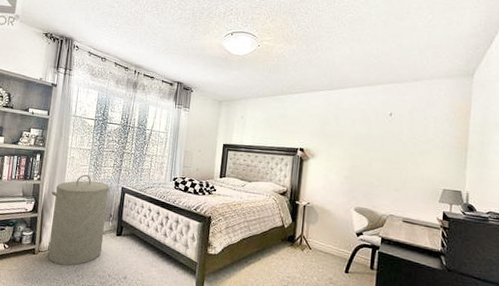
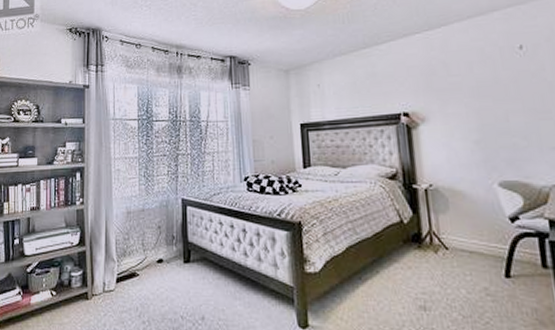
laundry hamper: present [48,174,110,266] -> none [99,189,169,310]

